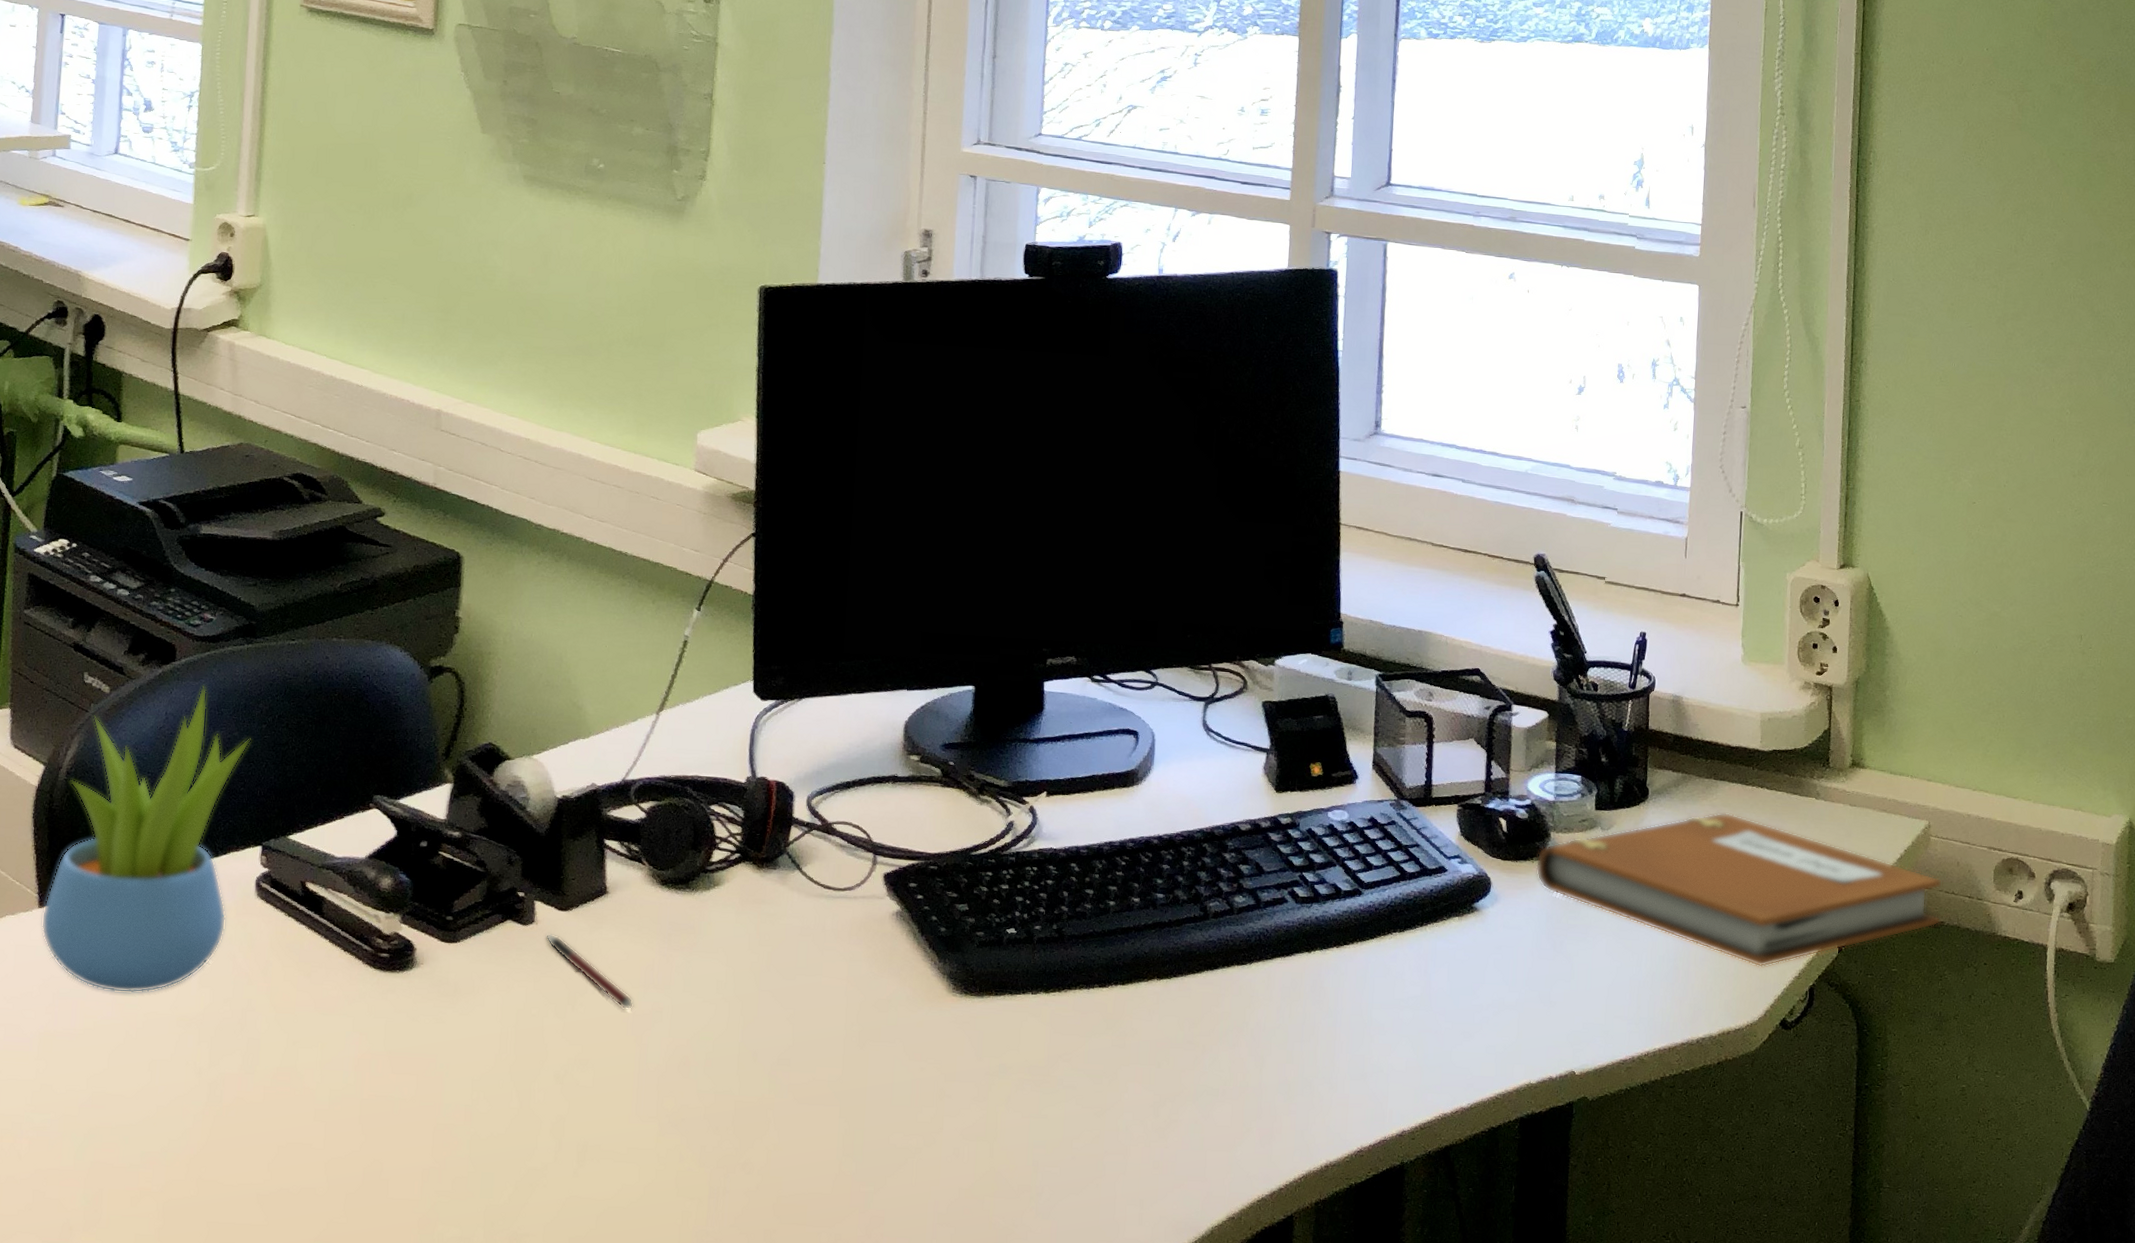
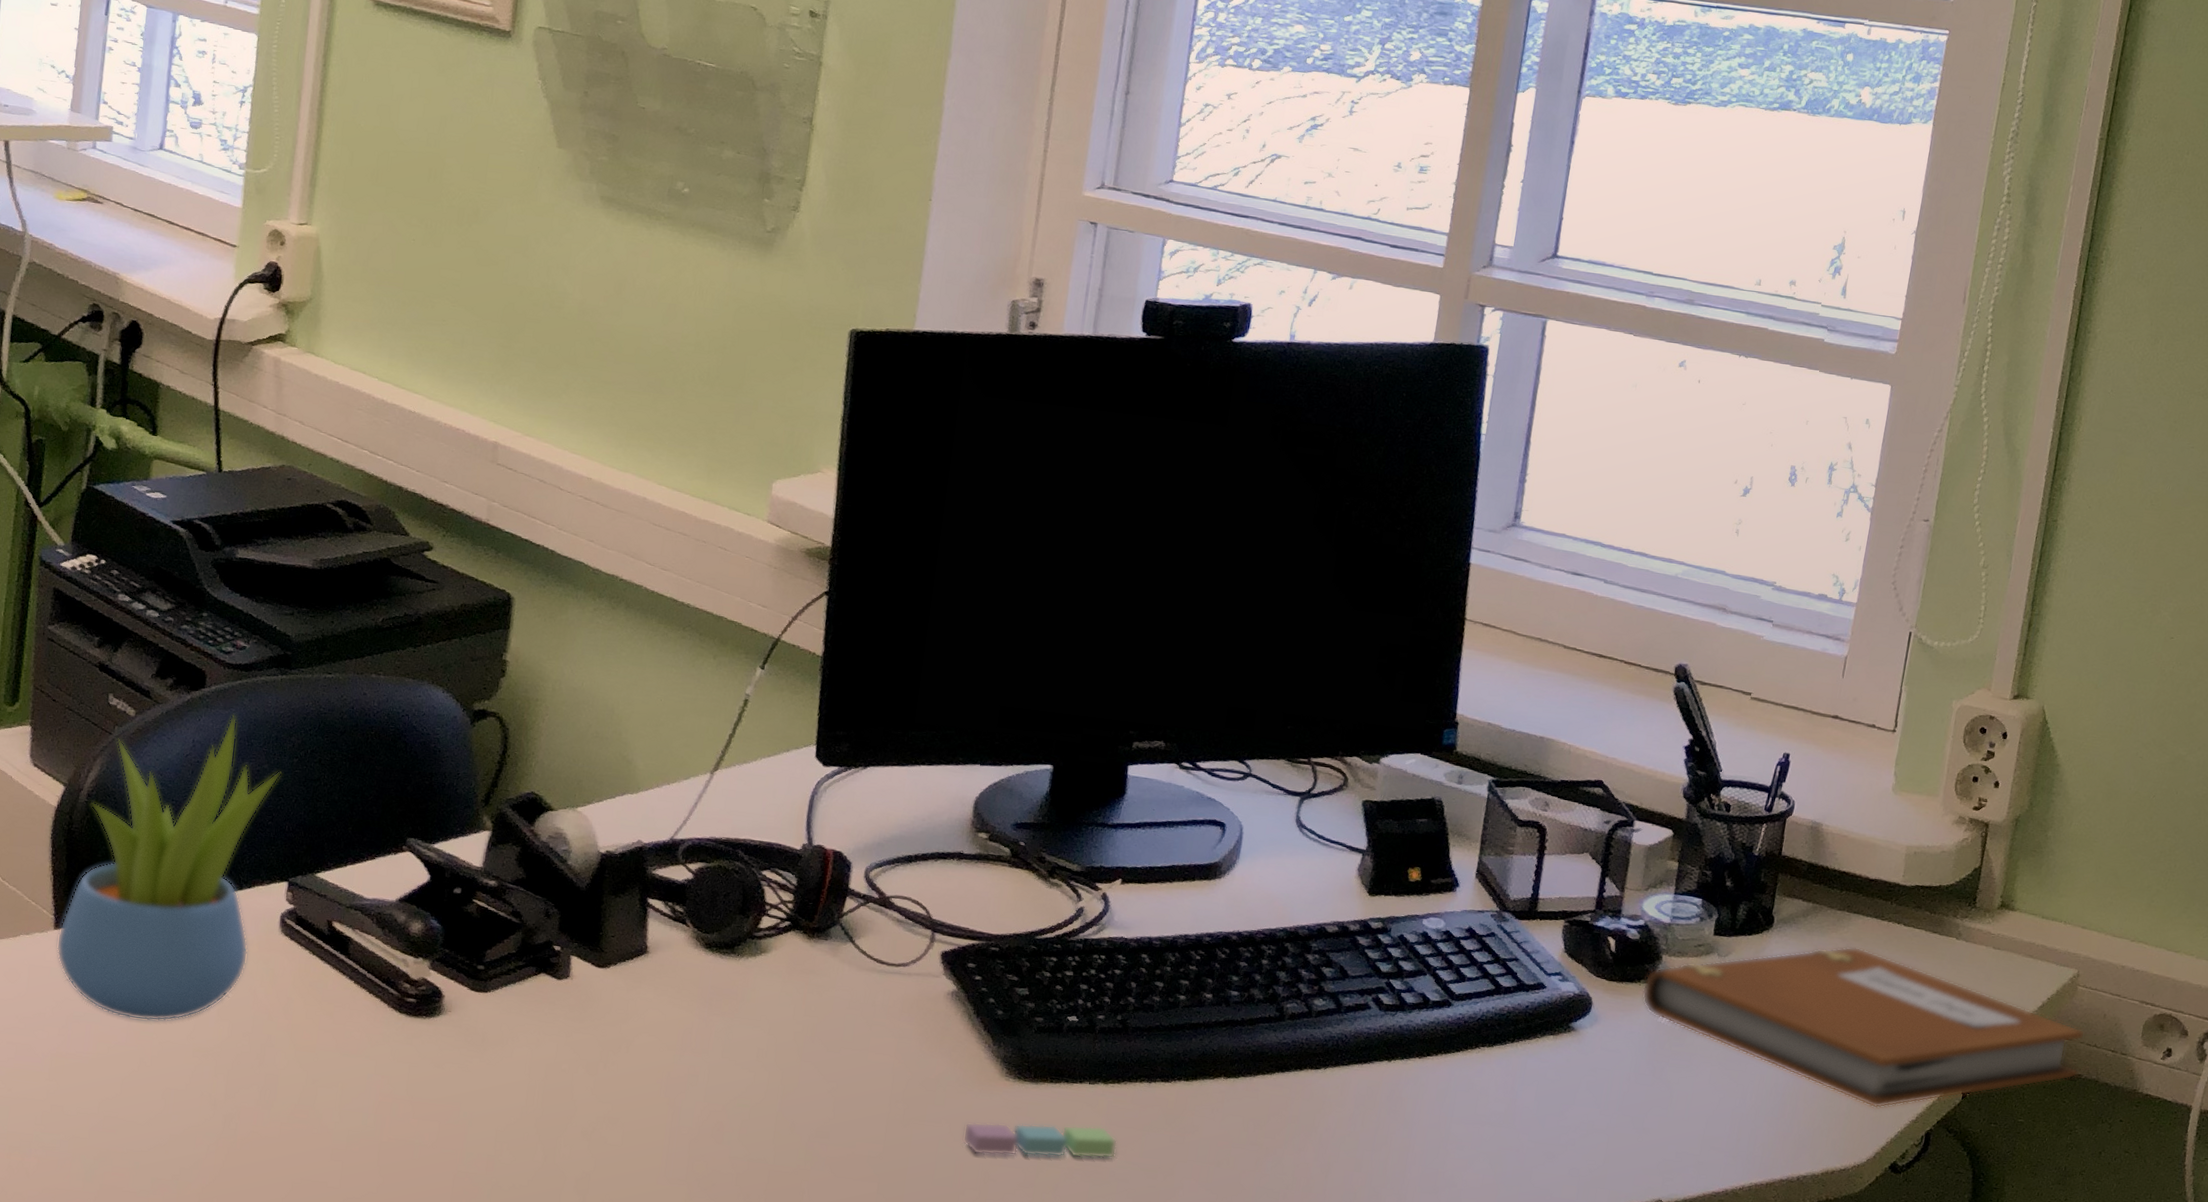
pen: present [545,933,634,1010] -> none [580,989,669,1072]
sticky notes: none [916,1035,1063,1072] -> present [962,1122,1117,1159]

